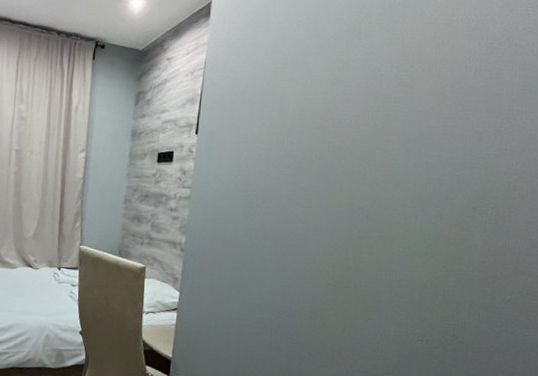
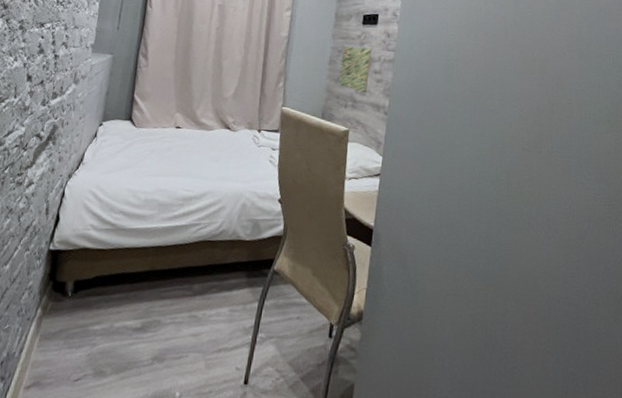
wall art: none [135,184,167,231] -> present [339,46,371,94]

